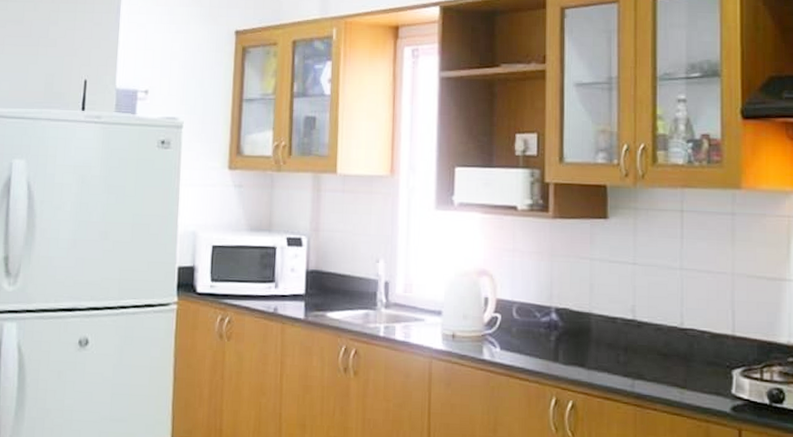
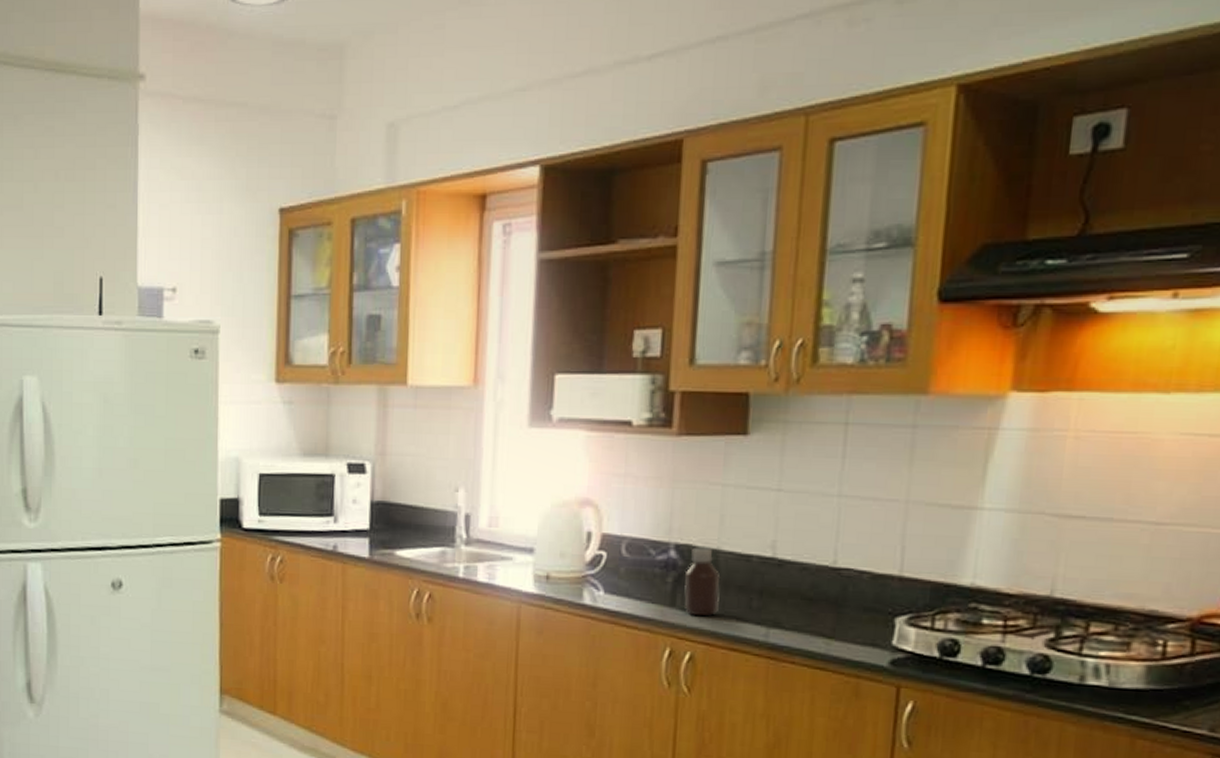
bottle: none [565,309,593,369] -> present [683,546,721,616]

